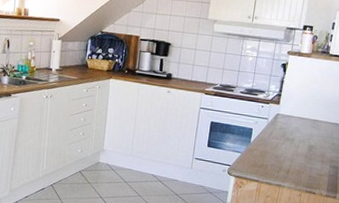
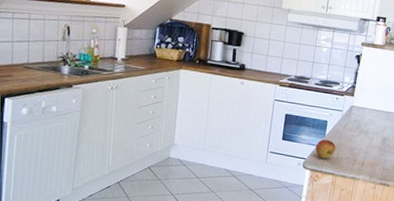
fruit: none [240,146,261,166] -> present [315,139,336,159]

